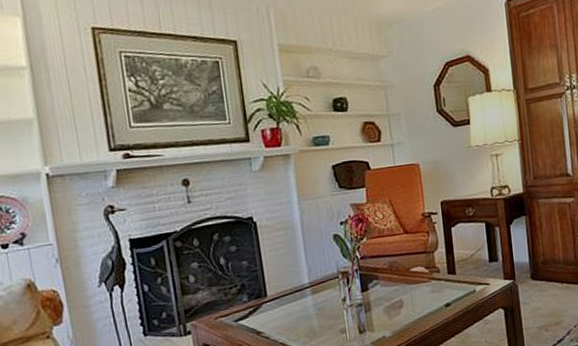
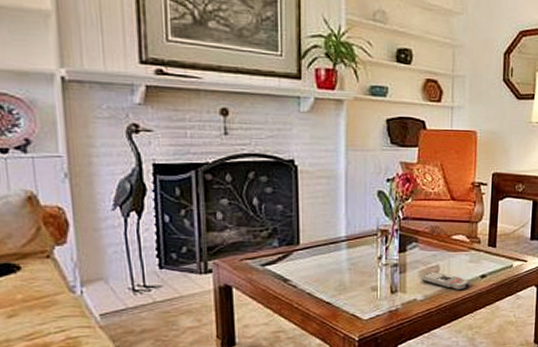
remote control: none [386,306,437,323] -> present [421,271,471,291]

